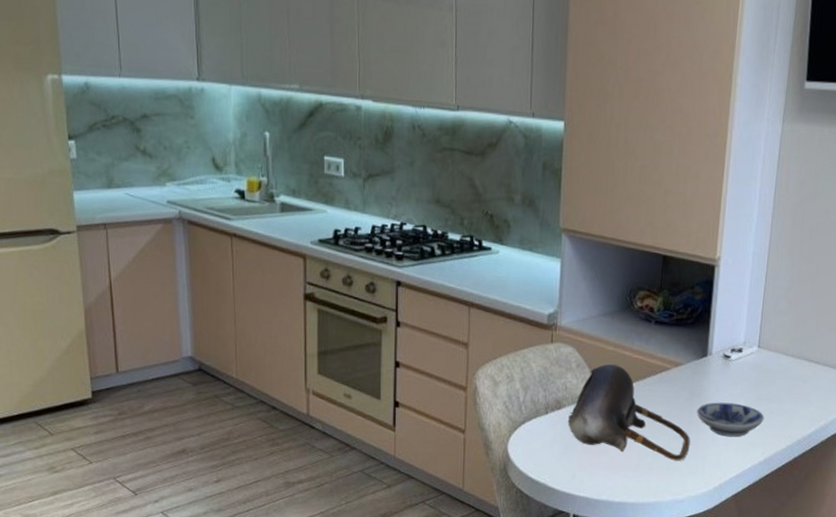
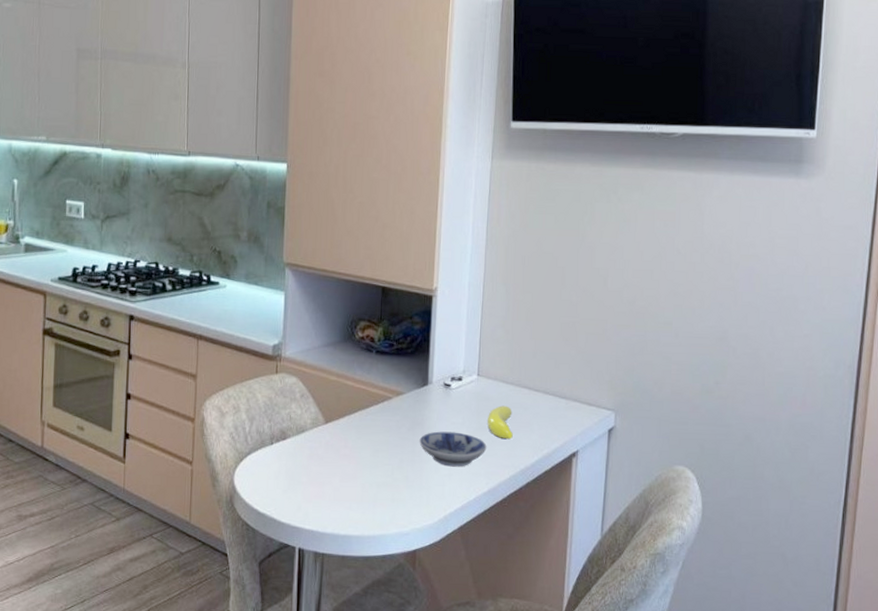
teapot: present [567,364,690,461] -> none [292,394,414,492]
banana: none [766,377,792,411] -> present [487,405,513,440]

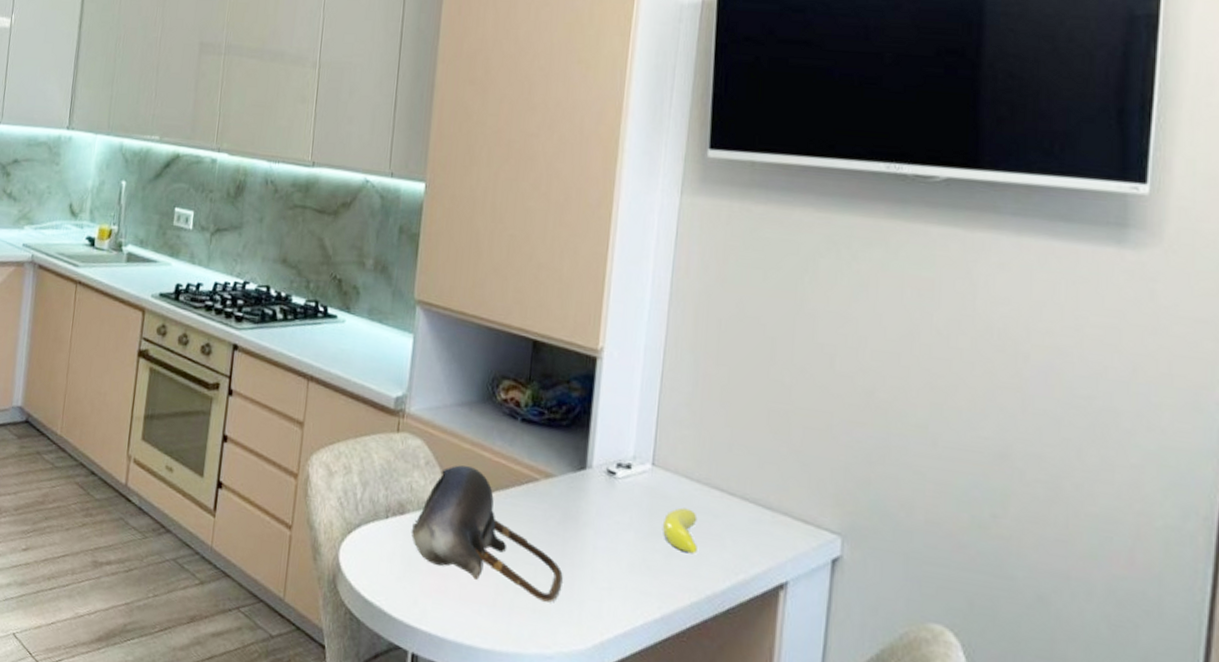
teapot: none [292,394,414,492] -> present [410,465,563,603]
bowl: present [419,431,487,467] -> none [572,529,661,581]

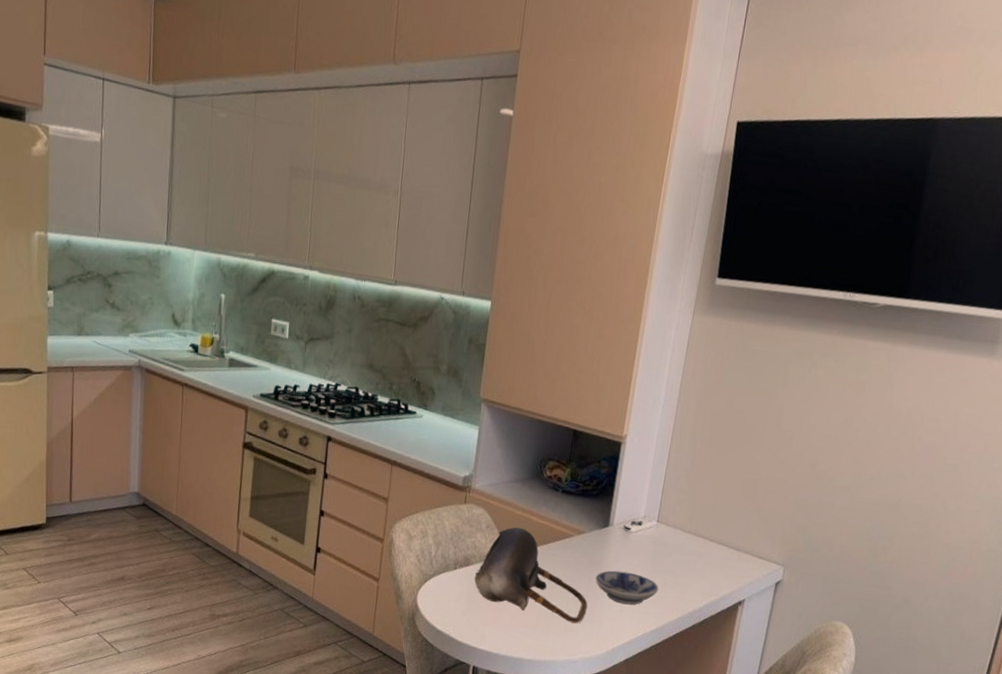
bowl: none [572,529,661,581] -> present [595,570,659,605]
banana: present [663,507,698,554] -> none [661,551,687,584]

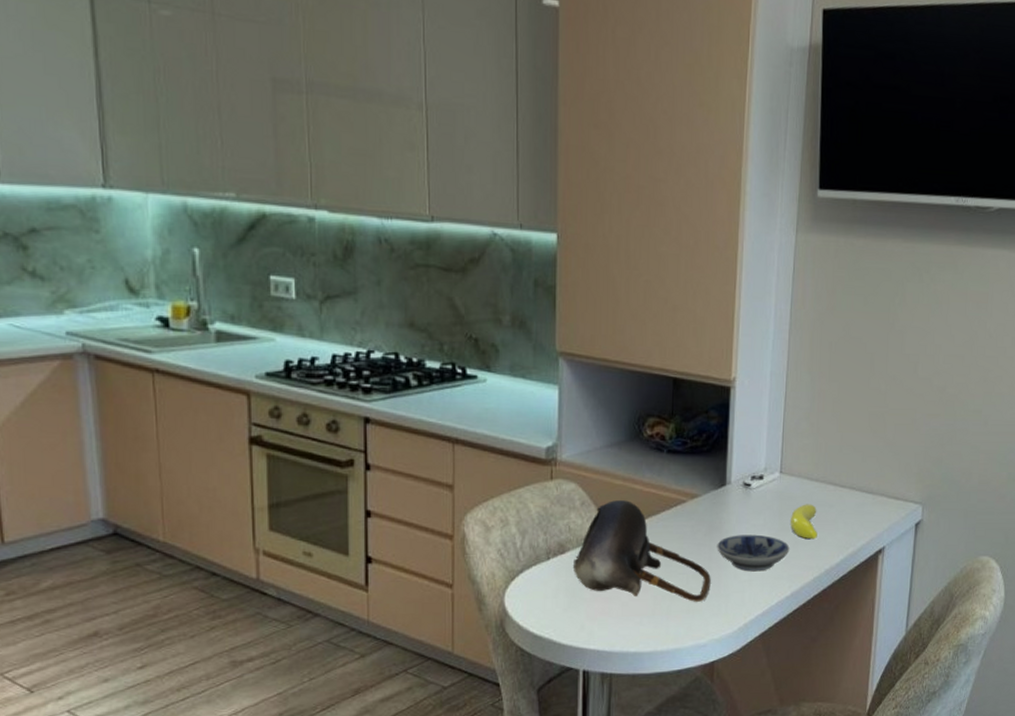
banana: none [661,551,687,584] -> present [791,504,817,540]

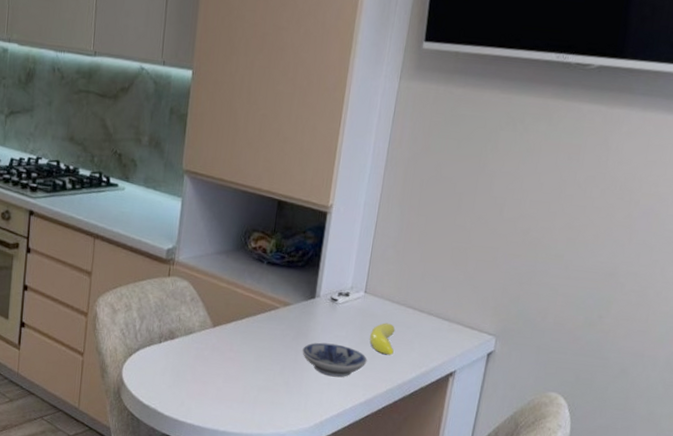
teapot: present [572,500,711,602] -> none [179,300,295,397]

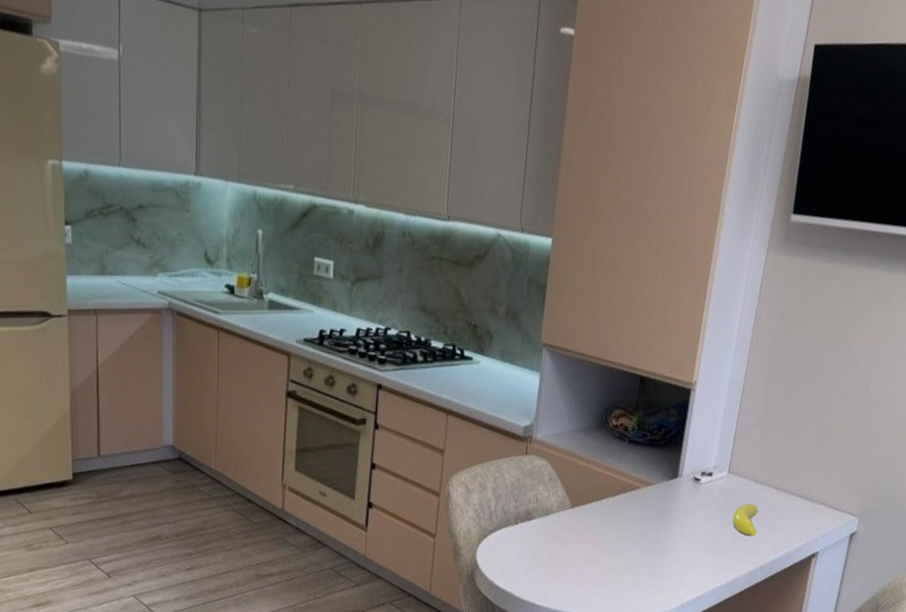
bowl: present [302,342,367,378] -> none [663,523,730,559]

